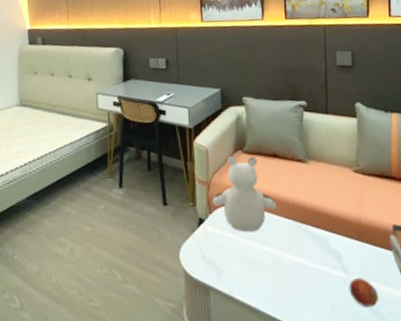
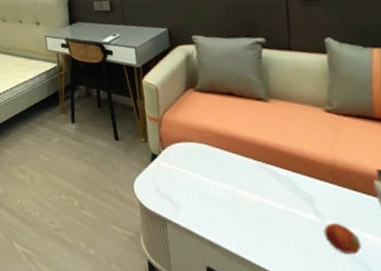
stuffed animal: present [212,155,277,233] -> none [165,93,236,170]

